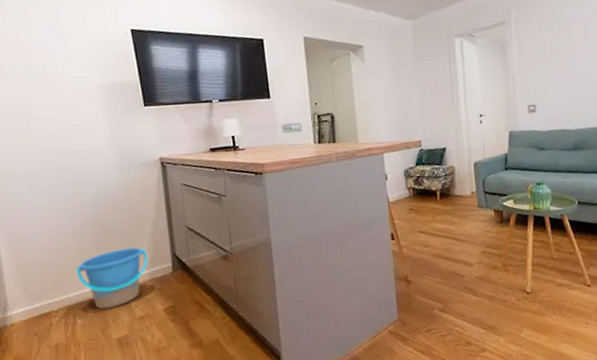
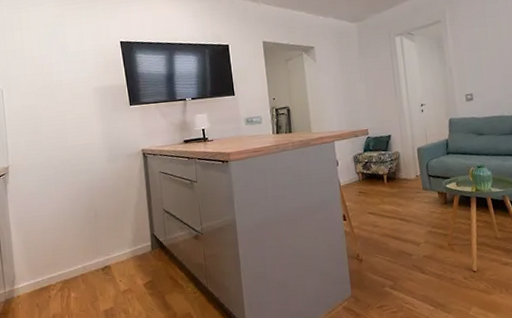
bucket: present [76,247,149,310] -> none [71,228,131,284]

